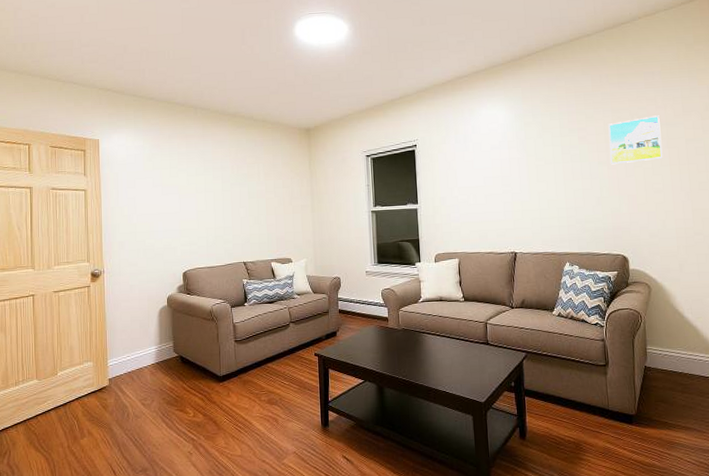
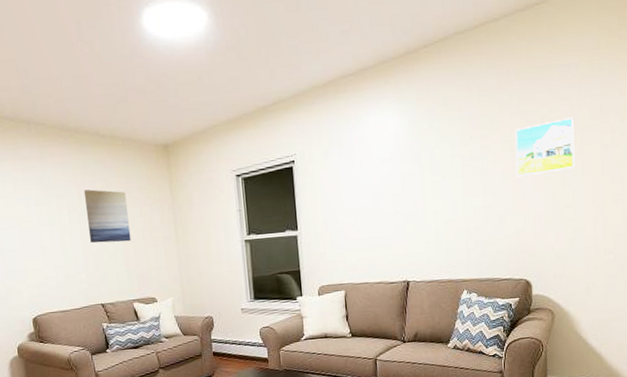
wall art: none [236,164,274,209] -> present [83,189,131,243]

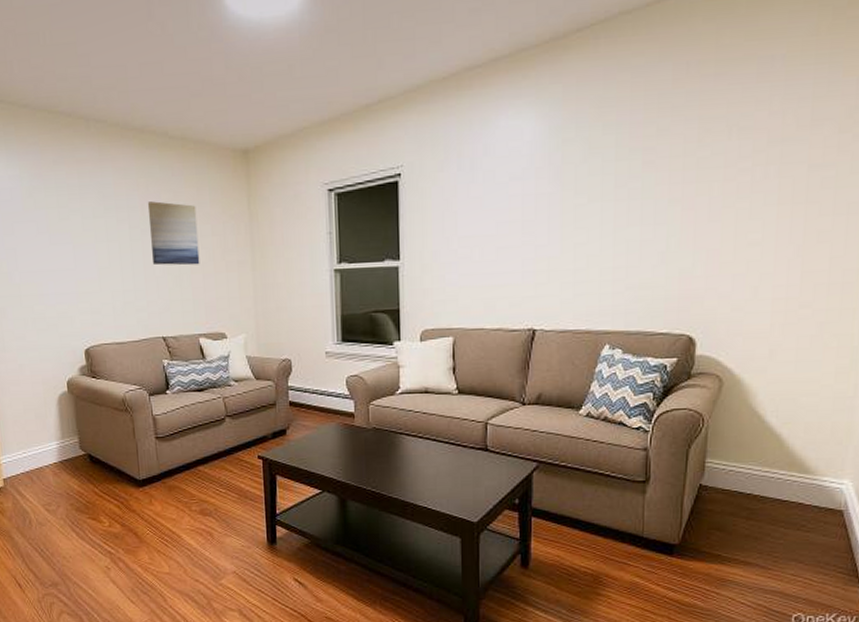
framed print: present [515,117,575,178] -> none [688,126,773,204]

